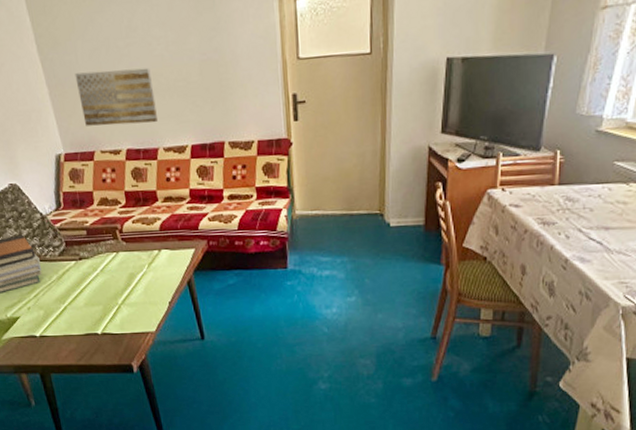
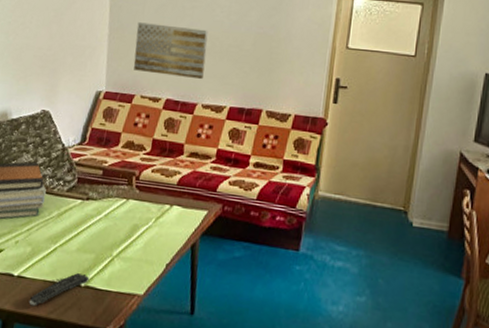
remote control: none [57,324,104,358] -> present [28,273,89,307]

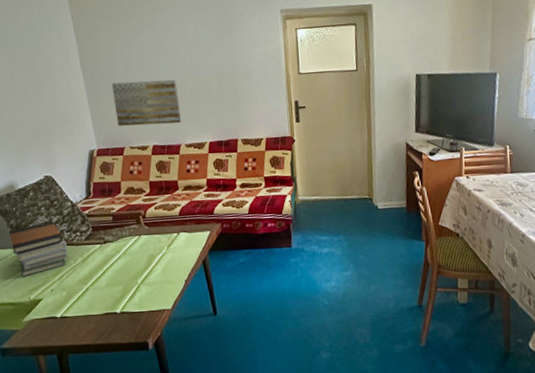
remote control: present [28,273,89,307] -> none [76,303,123,338]

